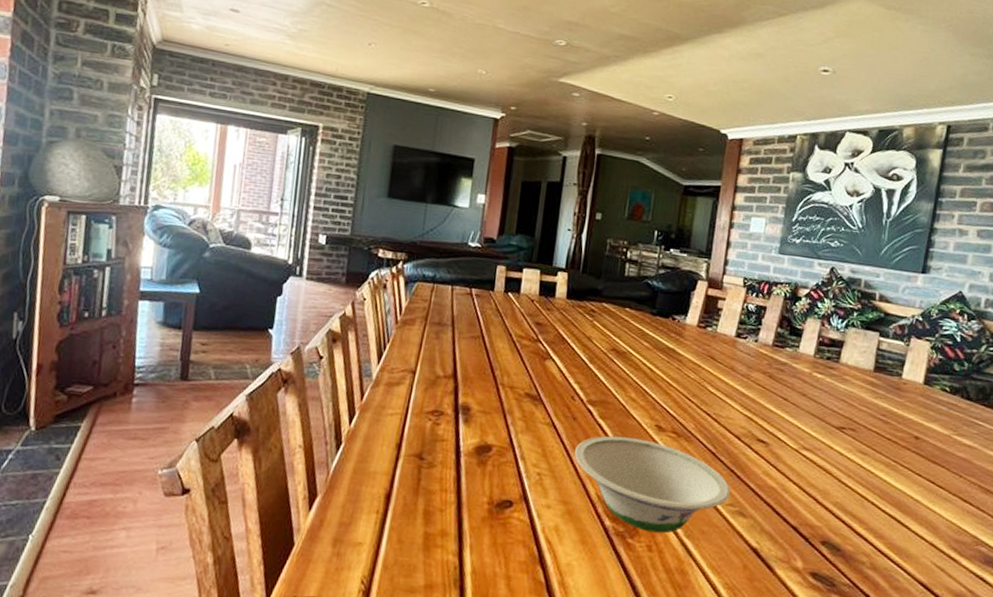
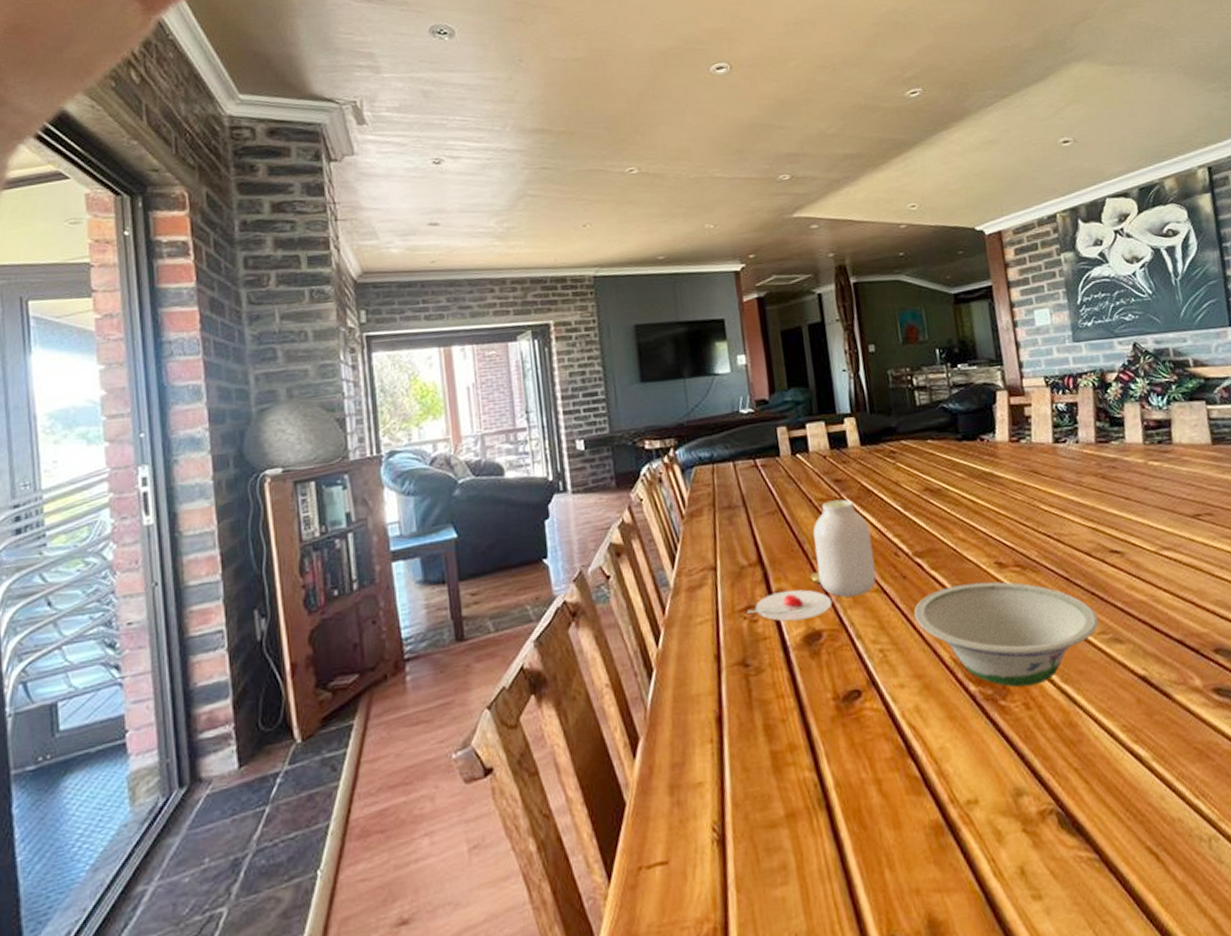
jar: none [433,339,556,434] -> present [747,499,876,622]

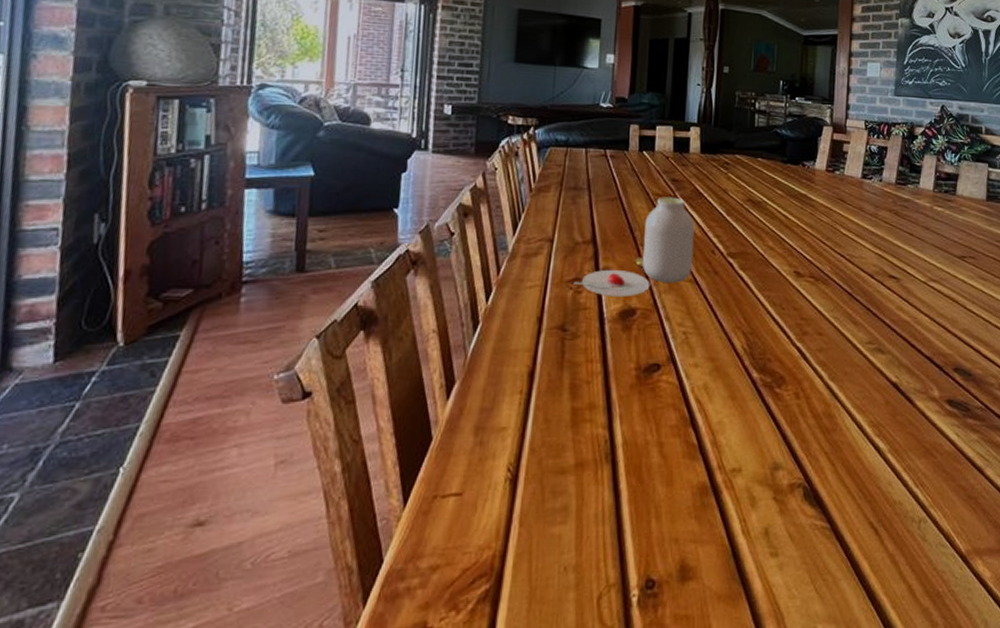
bowl: present [913,581,1099,688] -> none [718,286,869,379]

